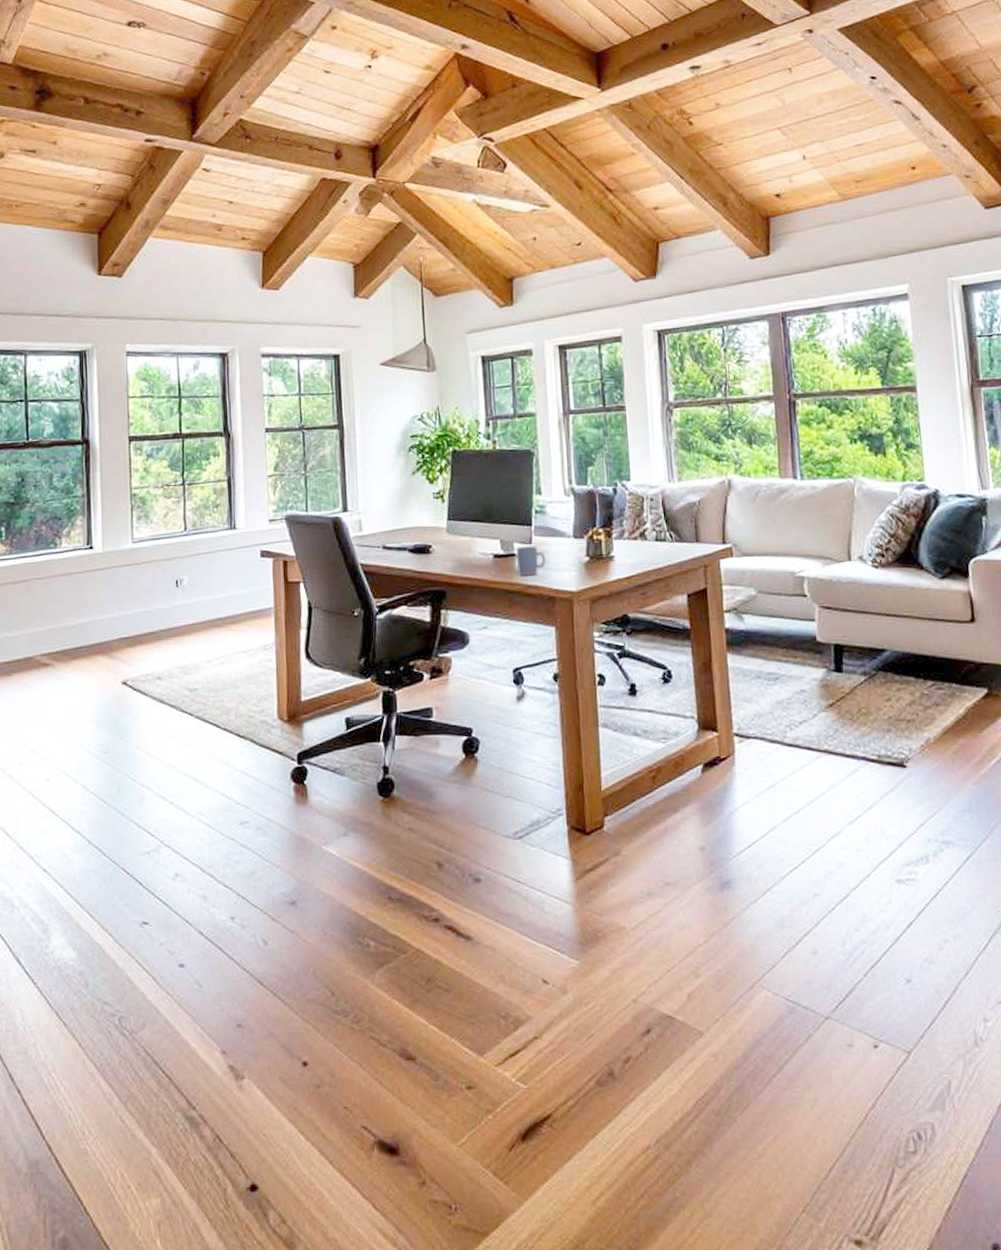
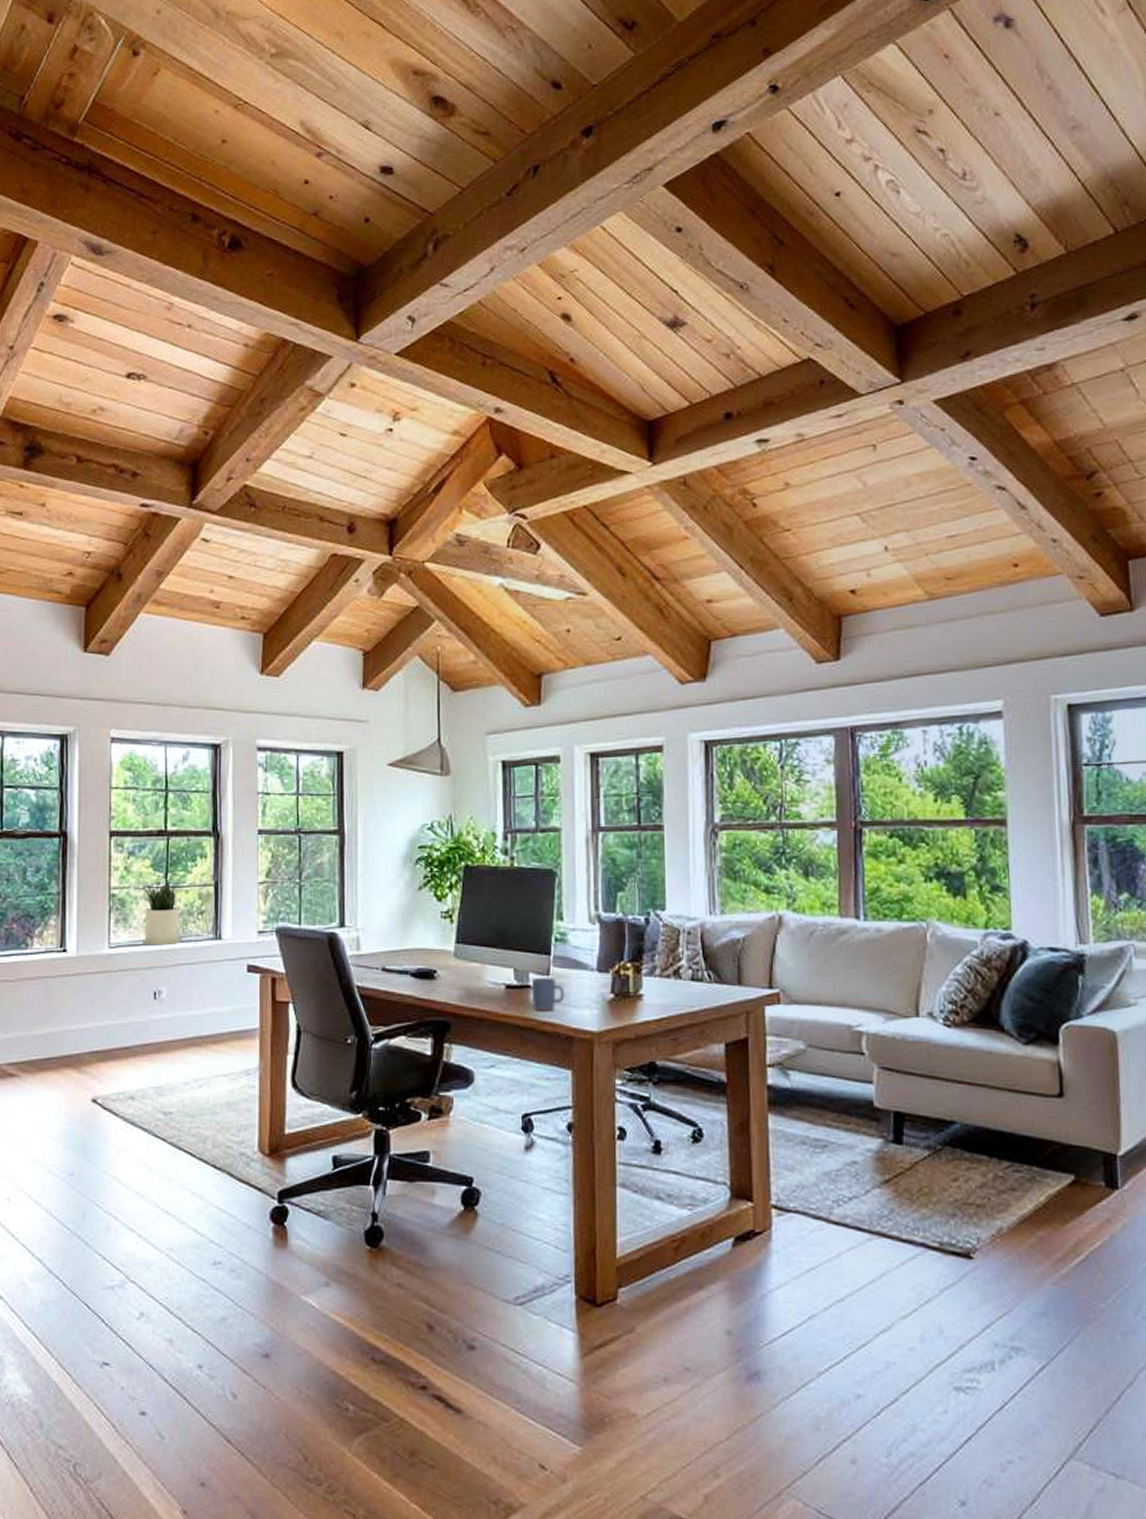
planter: none [162,480,200,539] -> present [142,883,182,946]

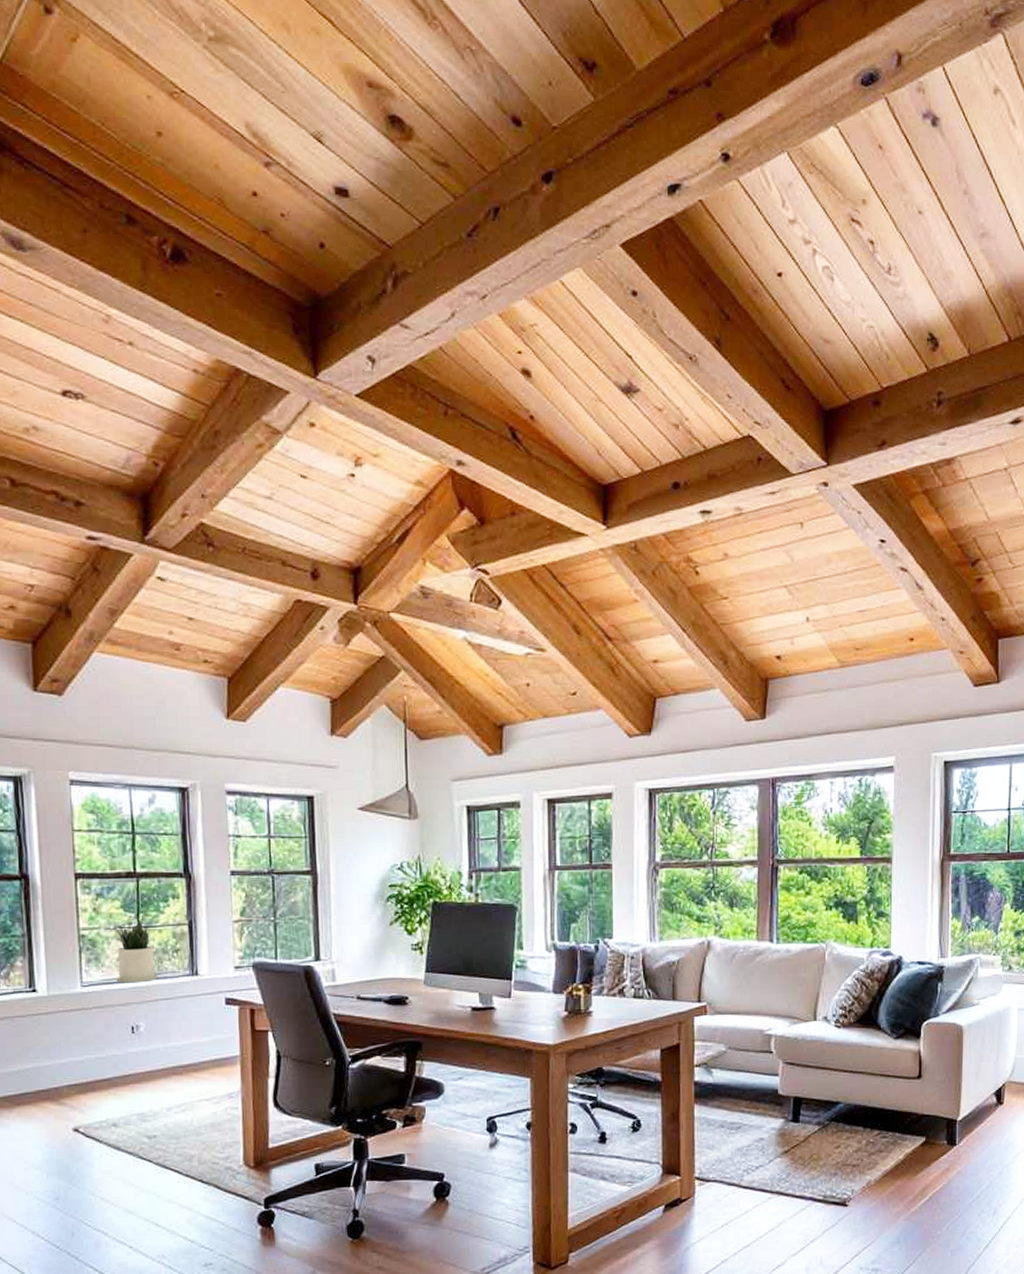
mug: present [531,977,565,1011] -> none [494,999,525,1029]

